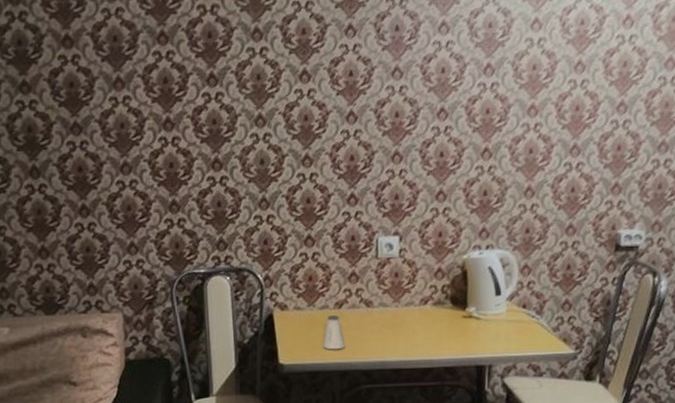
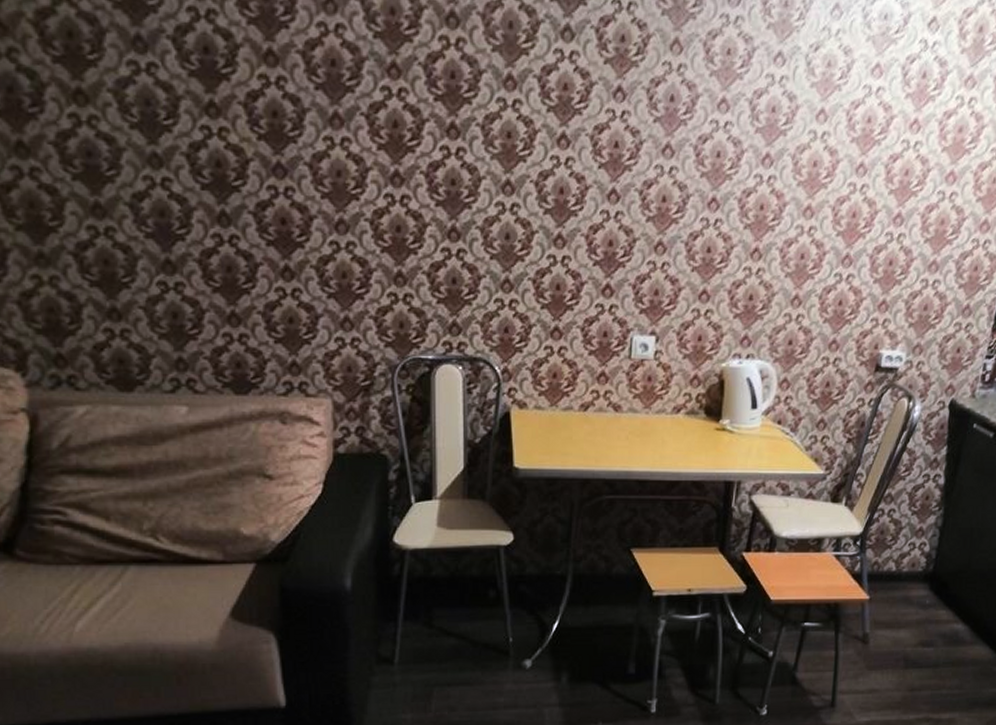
saltshaker: present [323,315,345,350] -> none [564,418,588,456]

